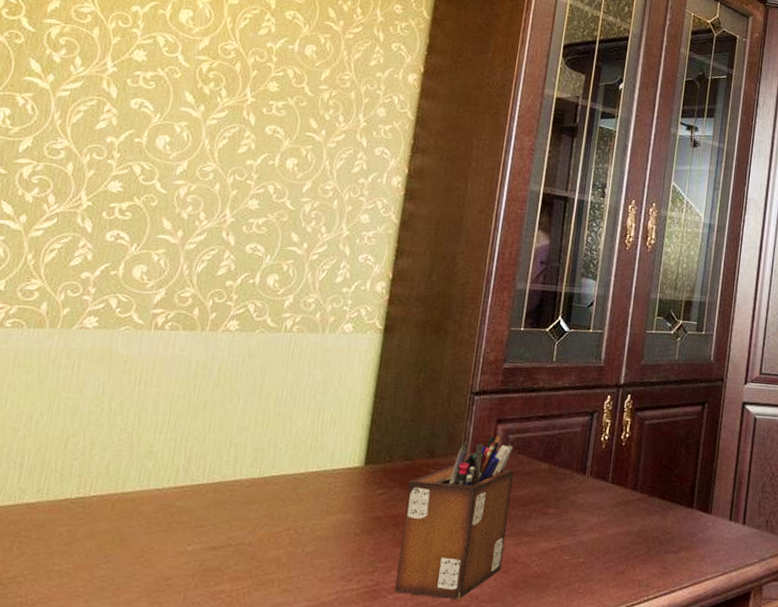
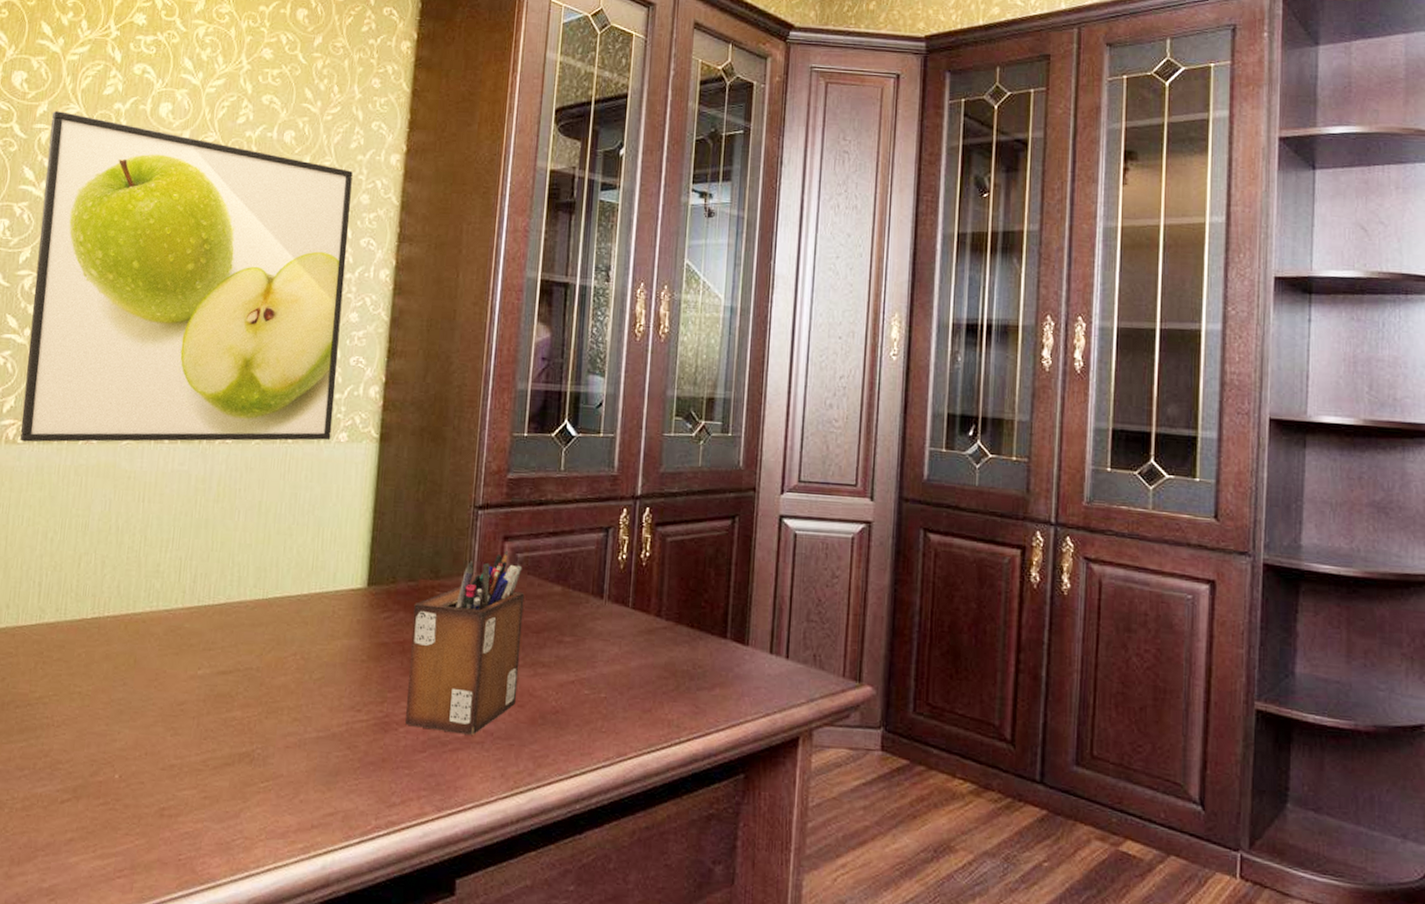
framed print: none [9,8,371,331] -> present [20,111,353,442]

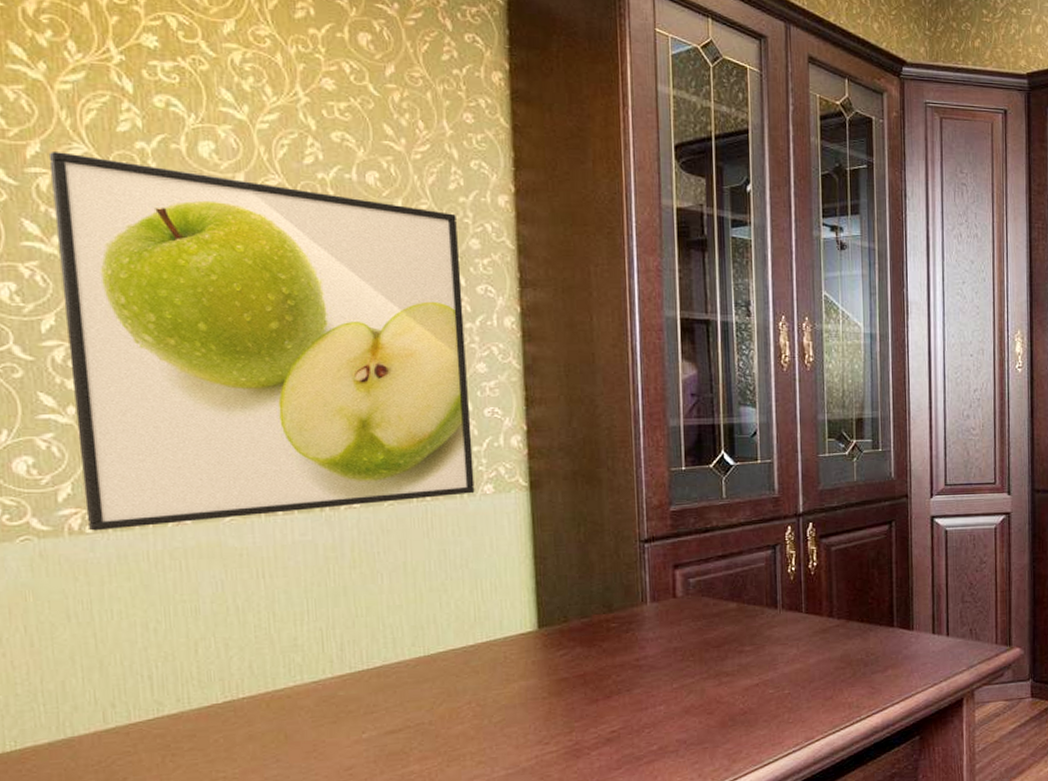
desk organizer: present [405,550,525,735] -> none [590,577,705,749]

